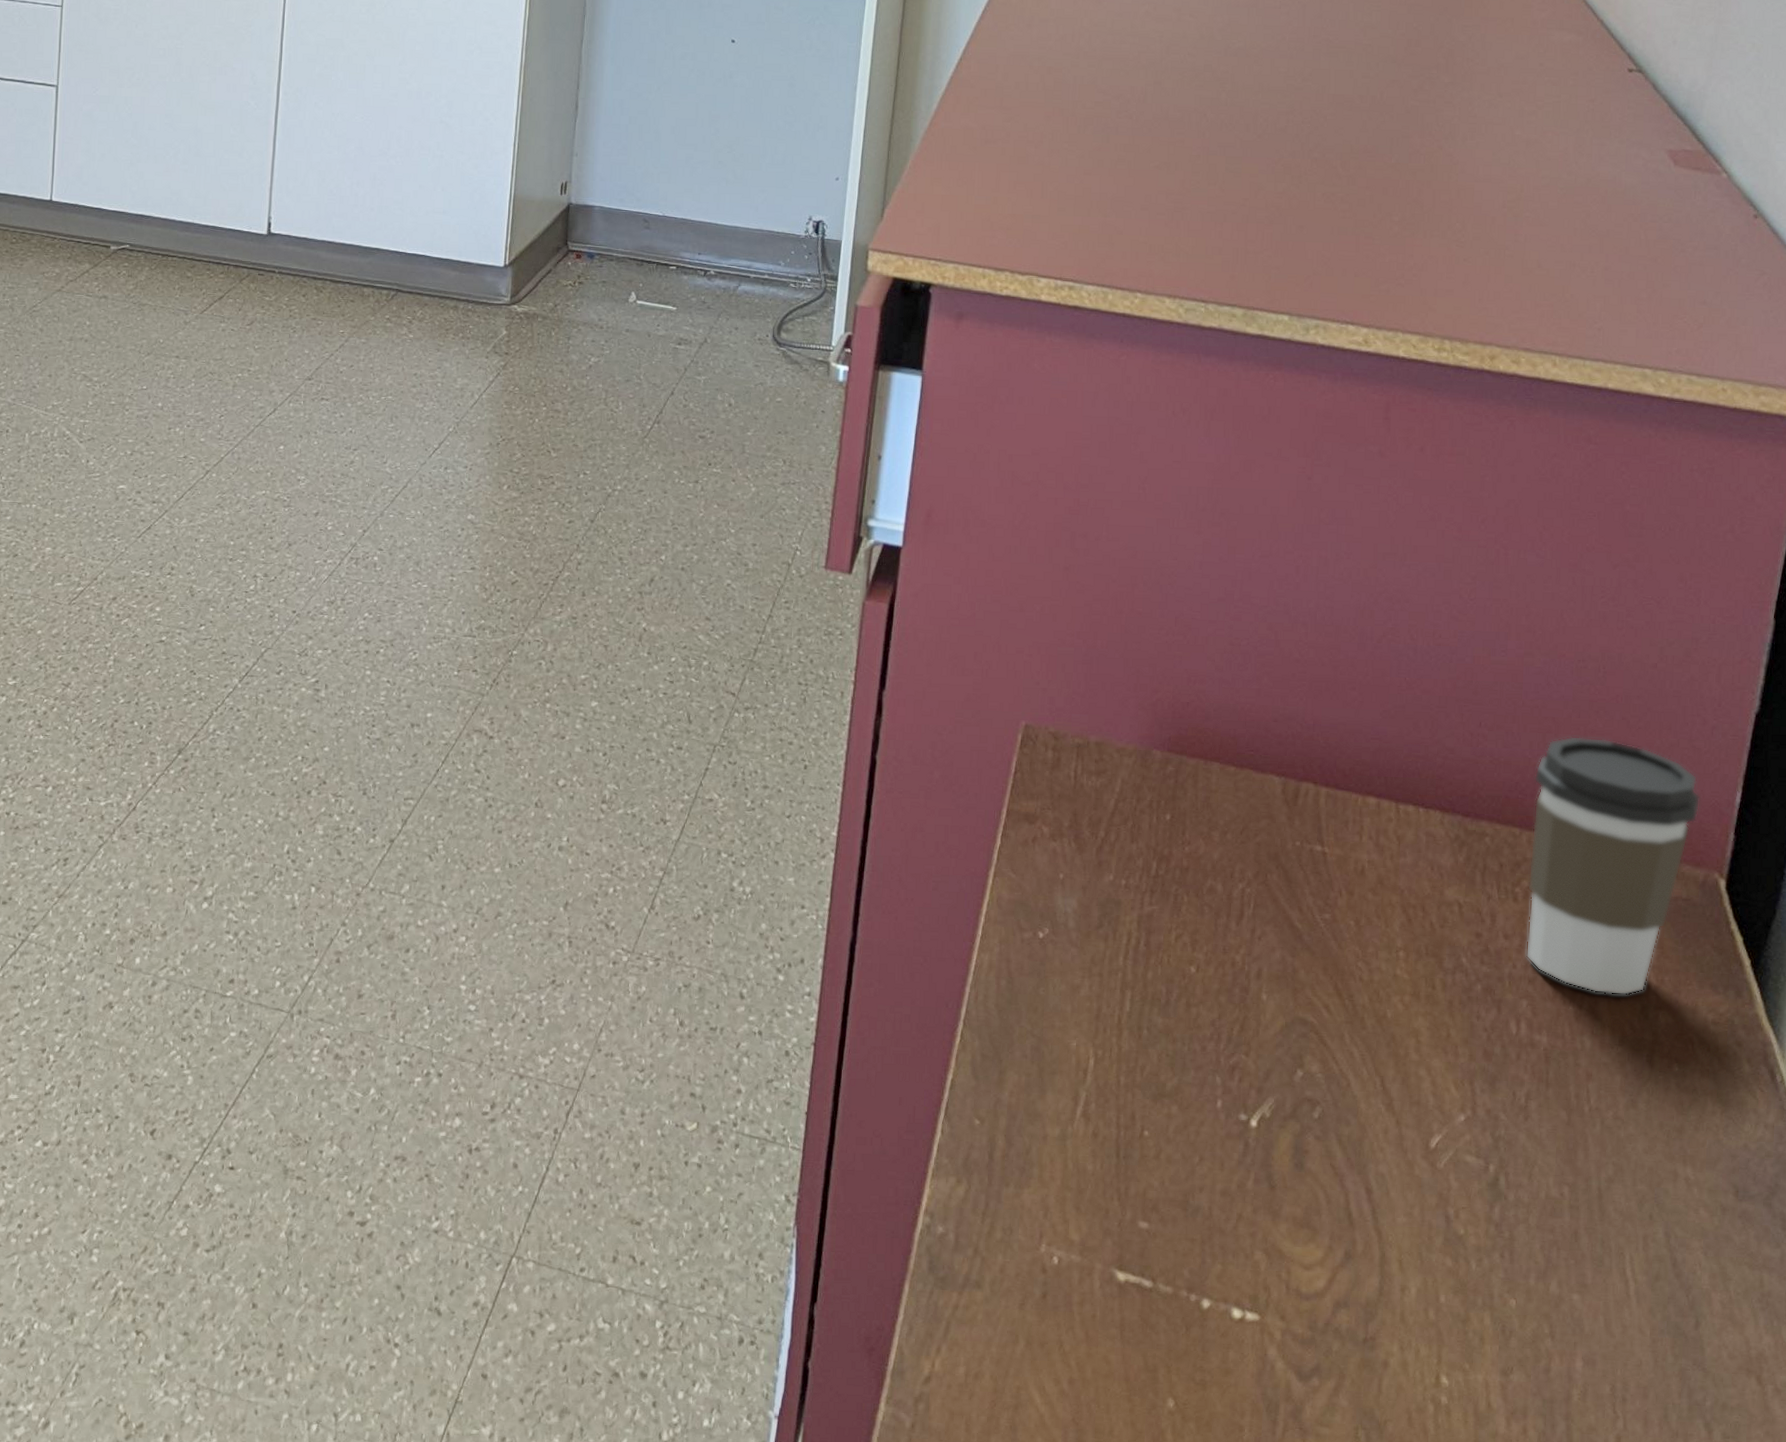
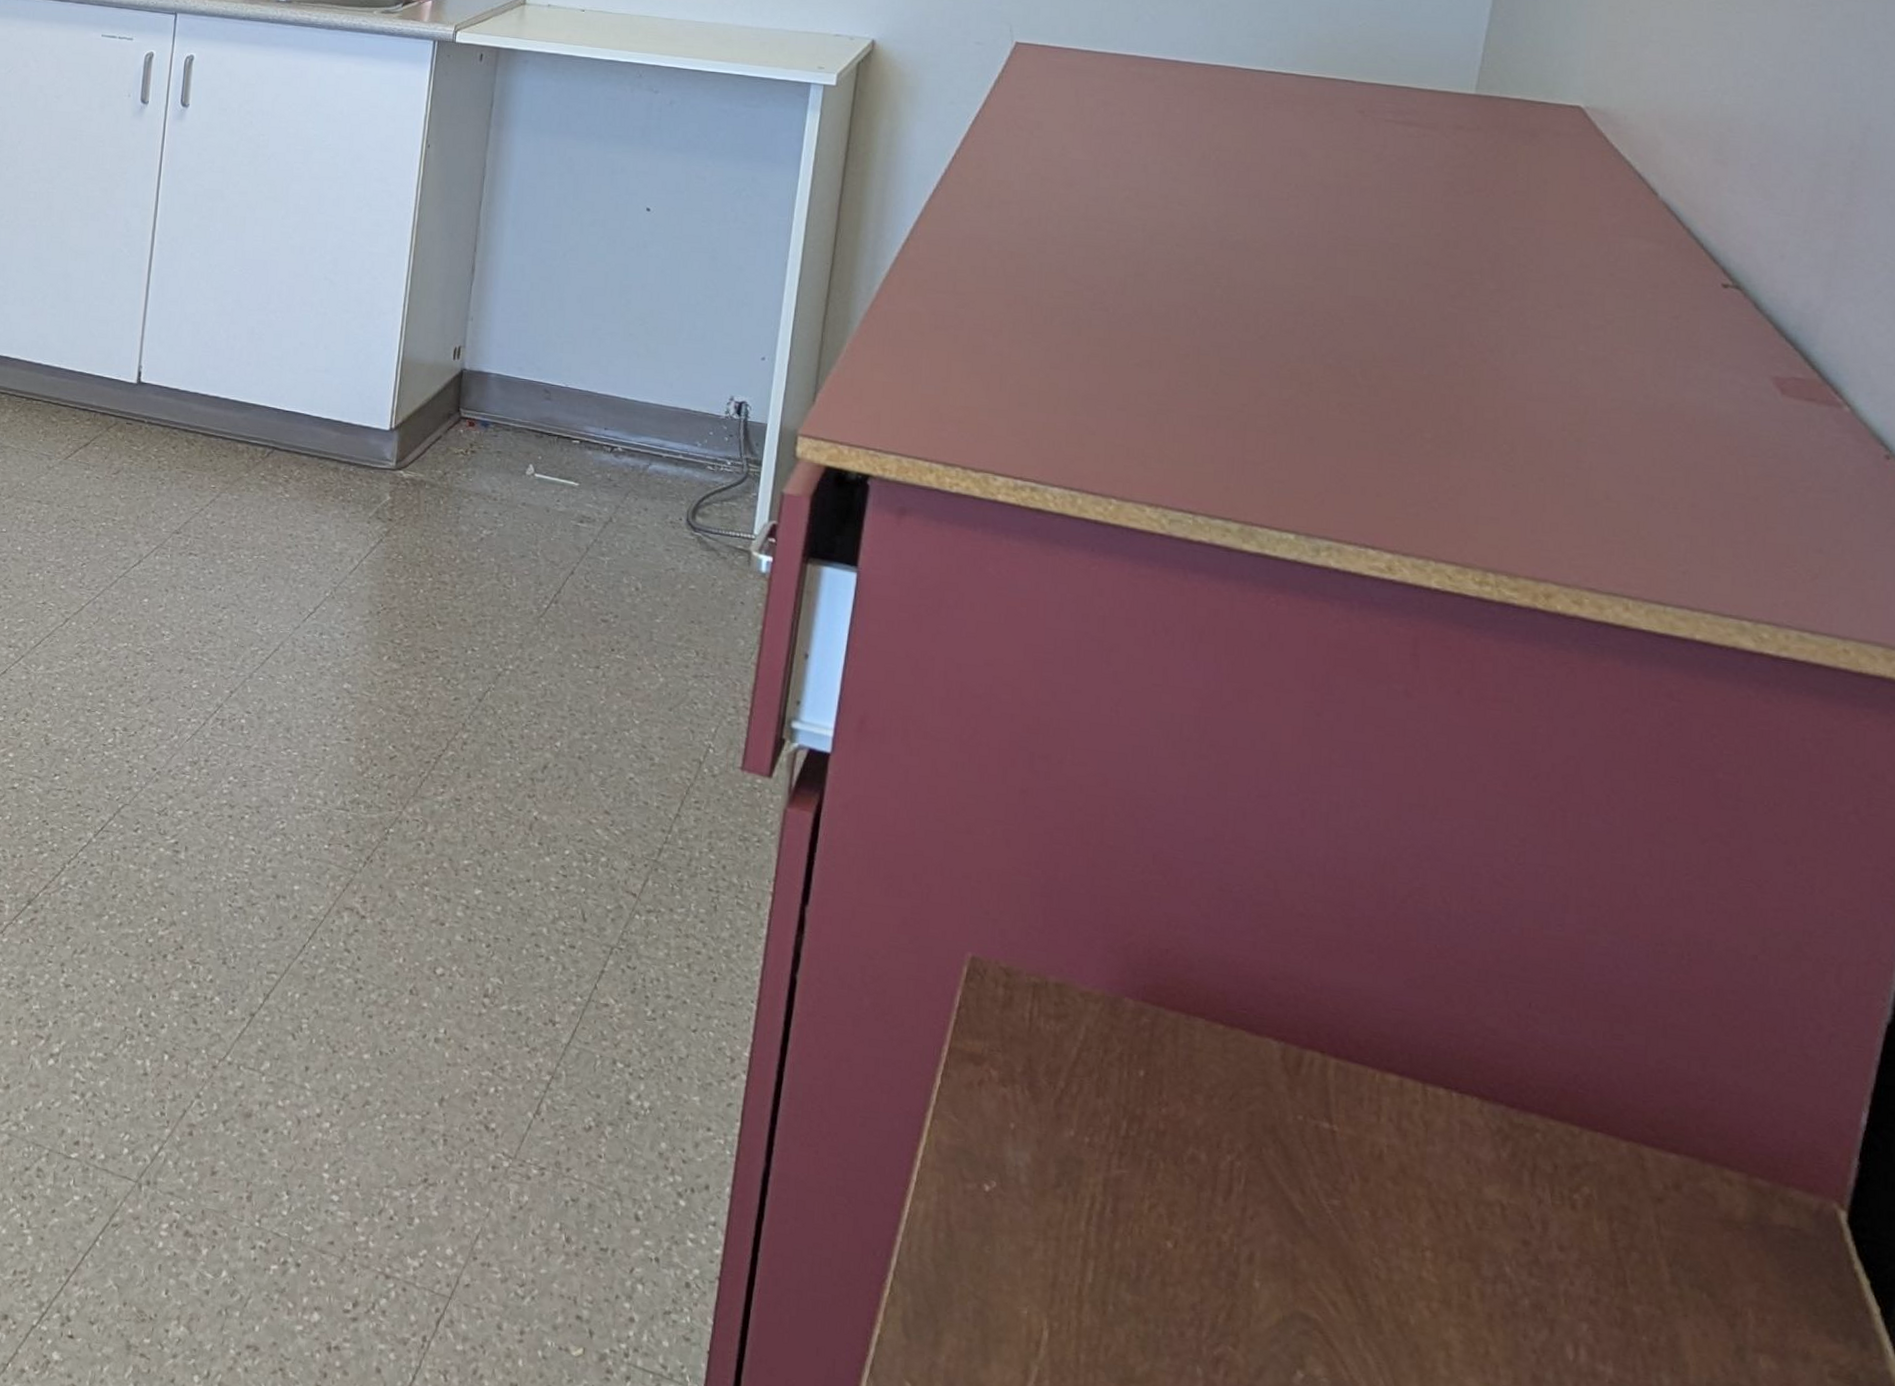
coffee cup: present [1525,735,1700,996] -> none [1586,1028,1814,1332]

